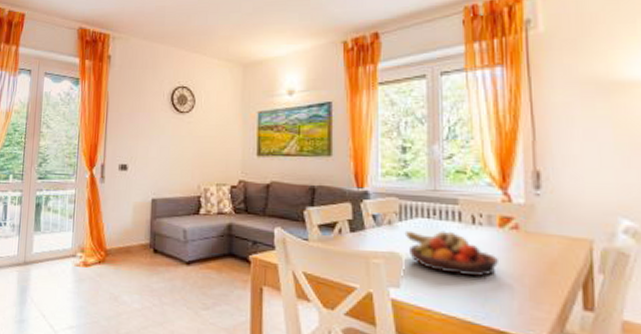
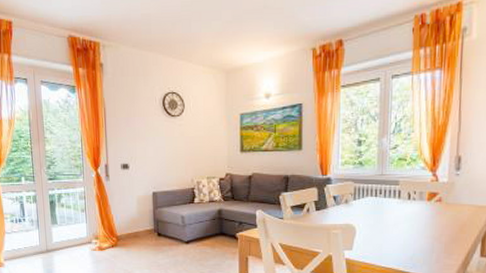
fruit bowl: present [404,230,498,278] -> none [357,206,425,239]

